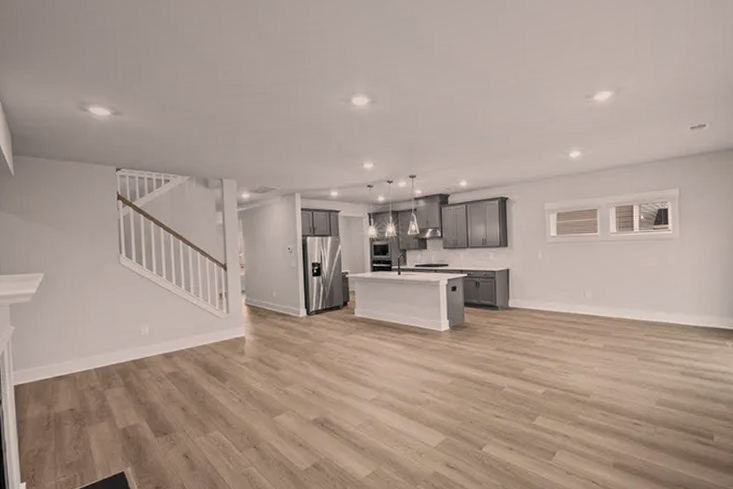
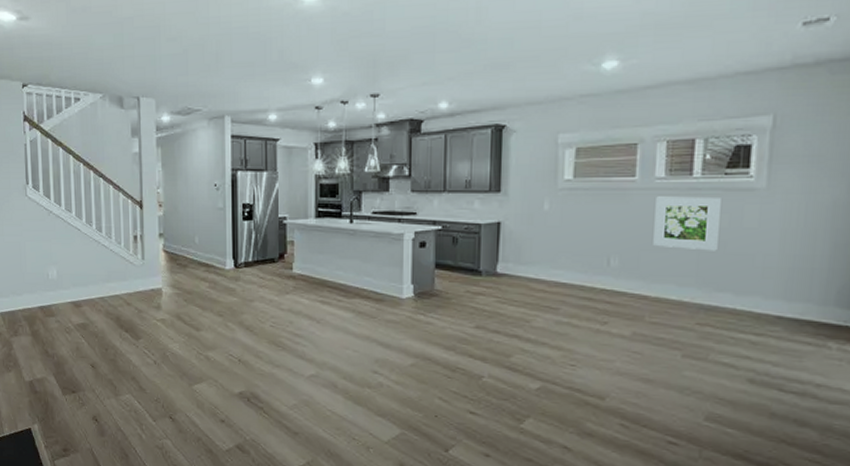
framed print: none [612,245,653,283] -> present [653,196,721,251]

